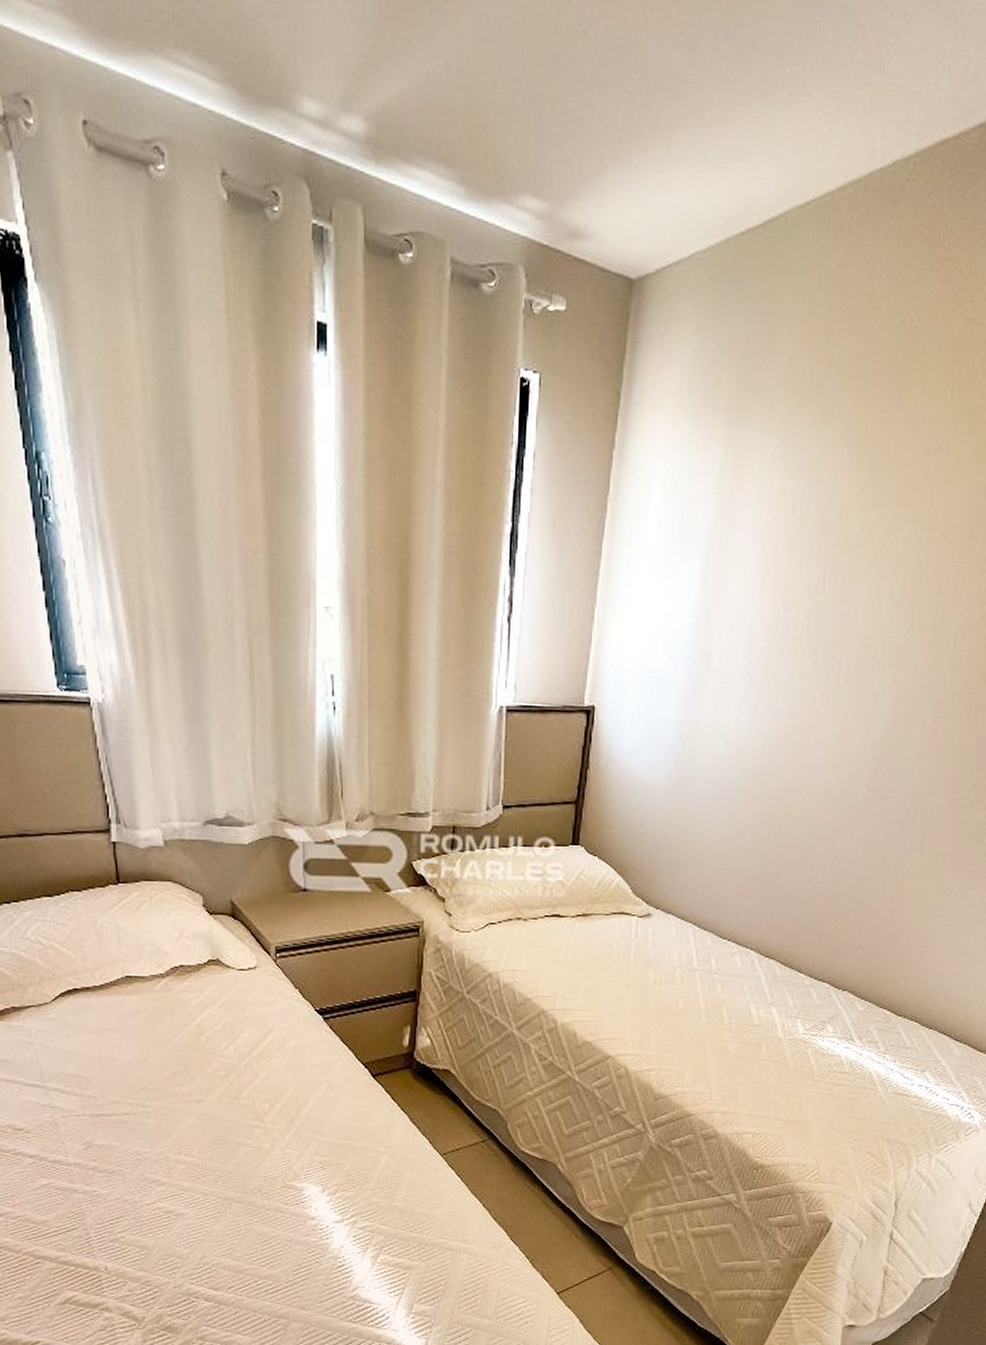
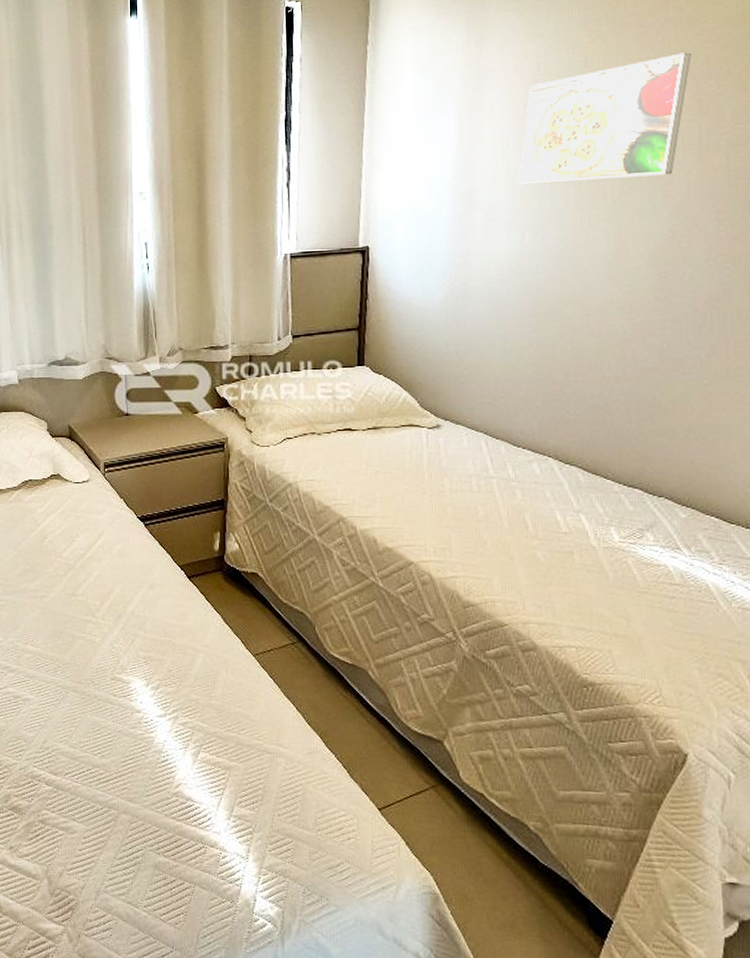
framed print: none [759,517,942,657] -> present [519,52,691,184]

